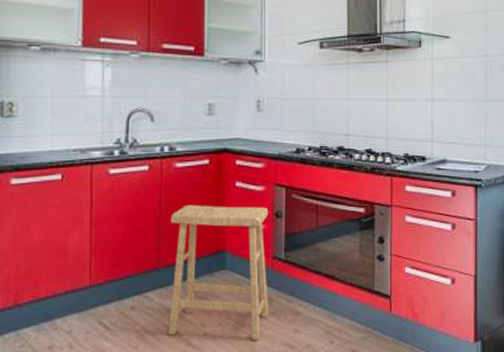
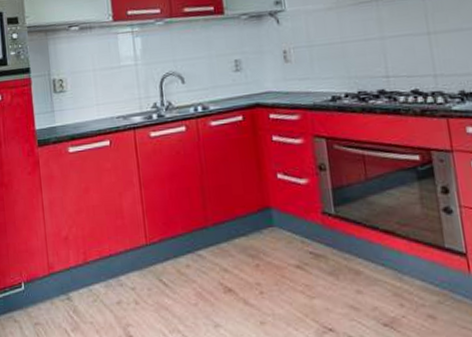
stool: present [168,205,269,340] -> none [212,160,326,301]

